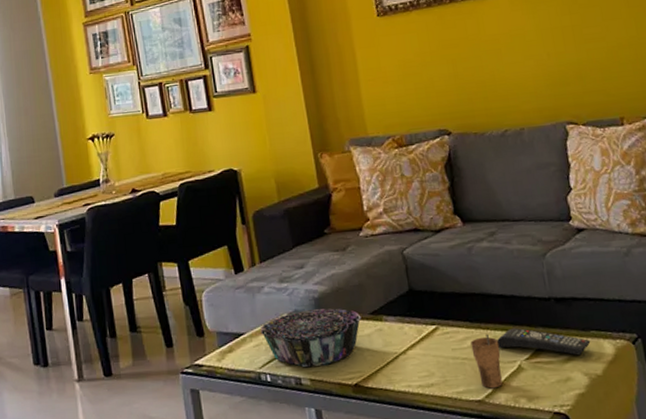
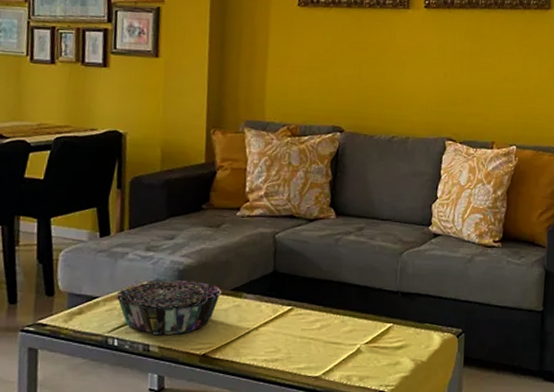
cup: present [470,334,503,389] -> none [319,318,345,367]
remote control: present [497,327,591,356] -> none [343,315,423,344]

